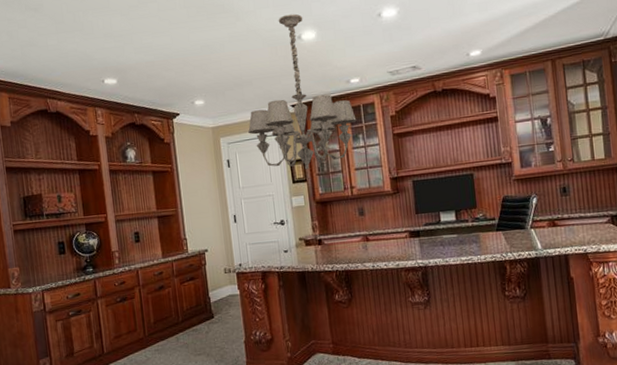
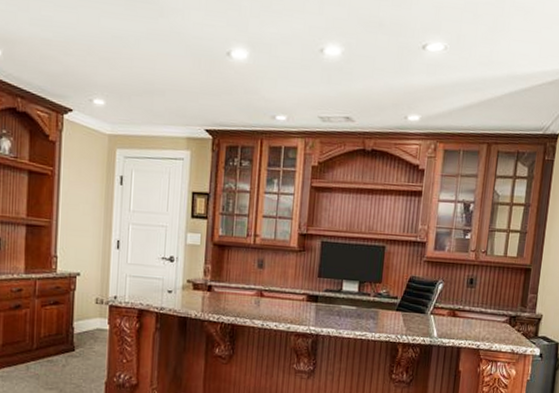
chandelier: present [248,13,357,170] -> none [151,23,275,206]

